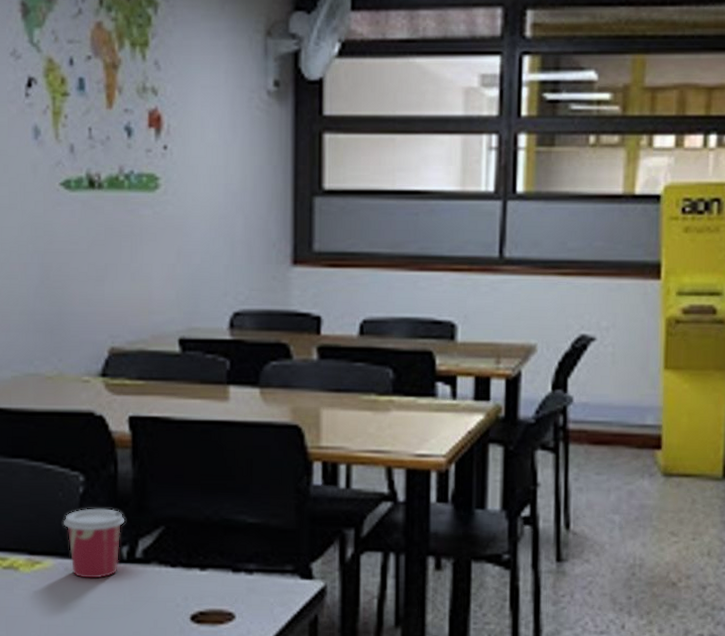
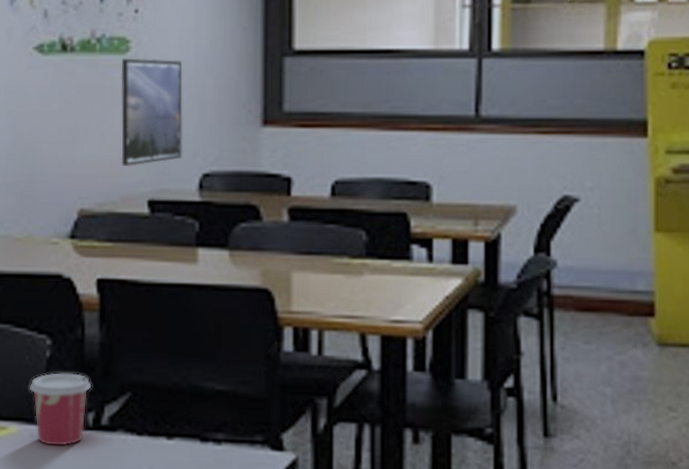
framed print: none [150,195,213,305] -> present [121,58,183,166]

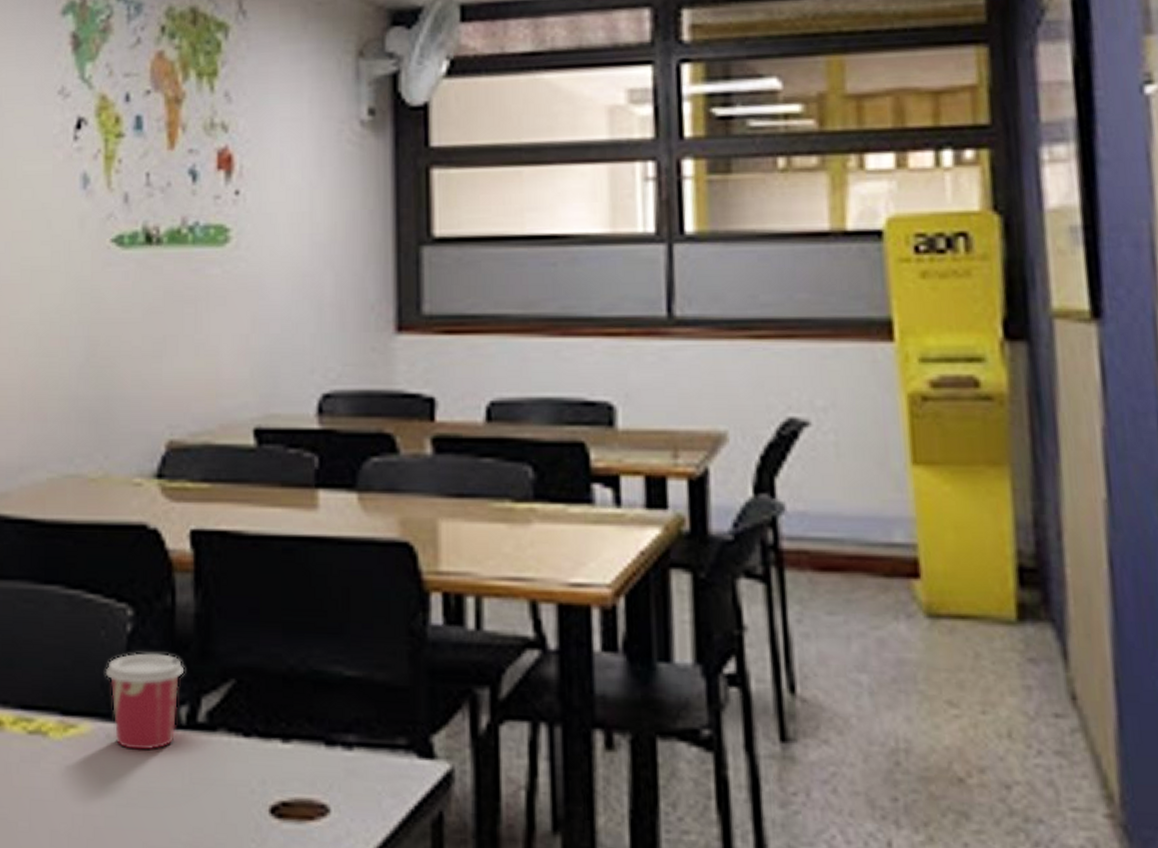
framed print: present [121,58,183,166] -> none [219,250,296,385]

